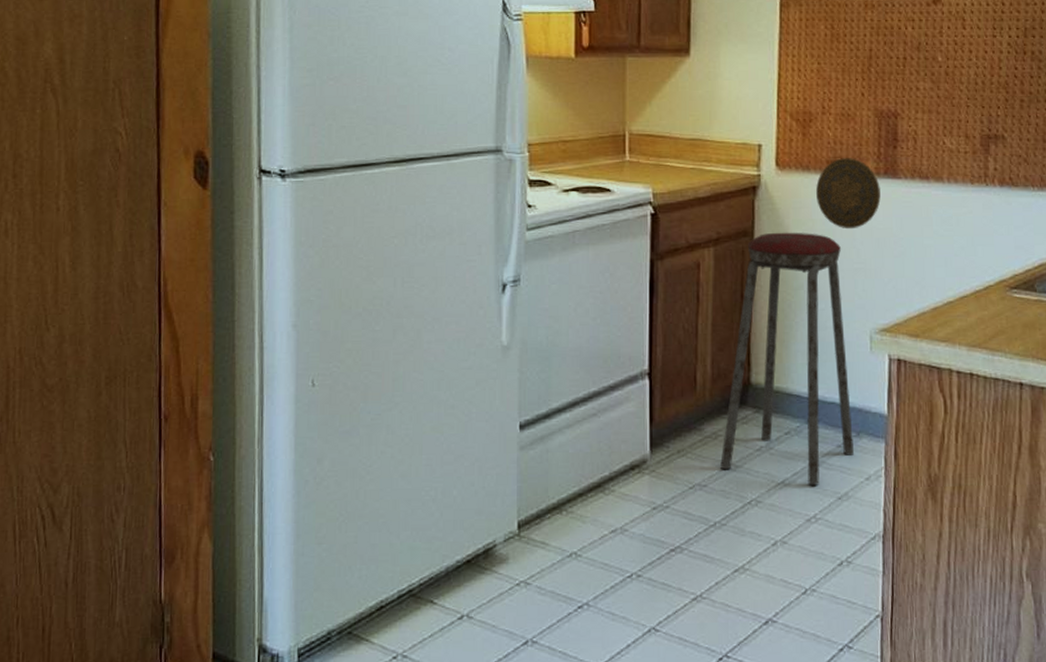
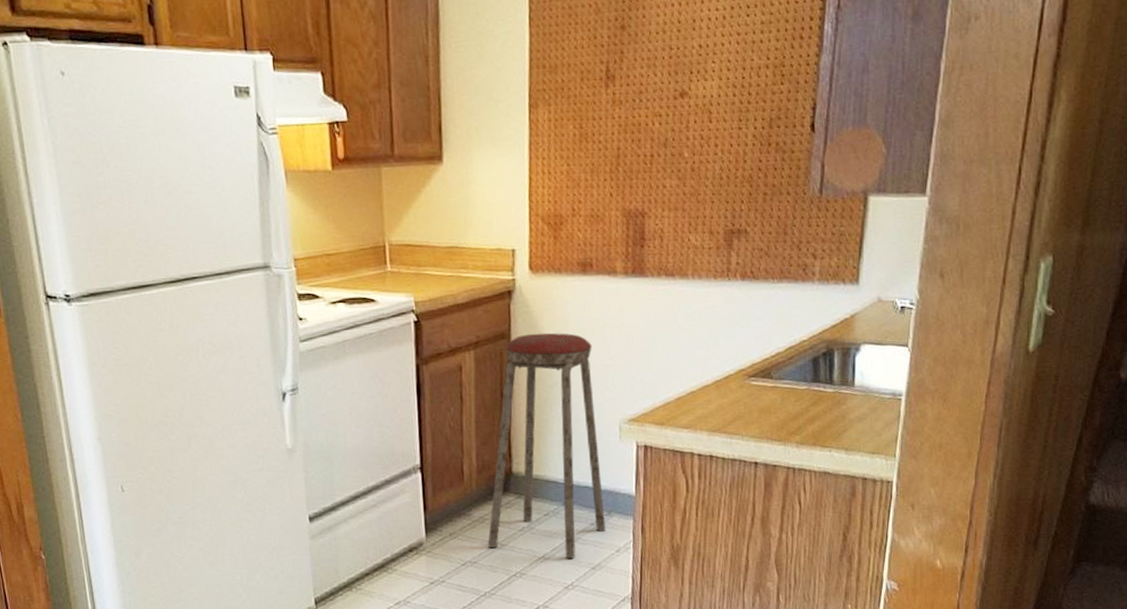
decorative plate: present [816,158,881,230] -> none [568,258,629,328]

